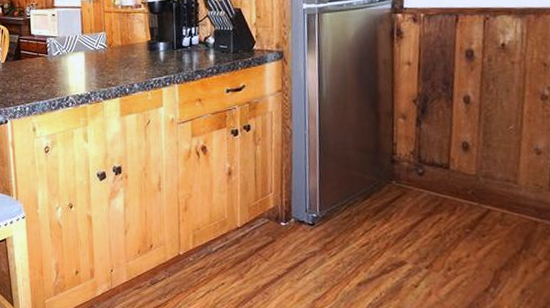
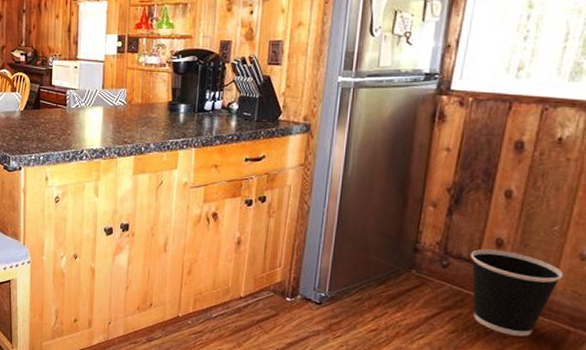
wastebasket: none [441,153,525,233] -> present [470,249,564,337]

